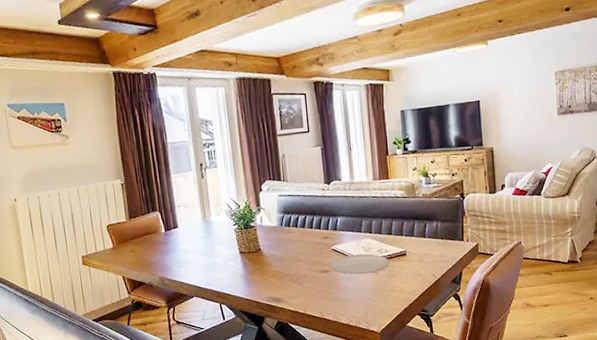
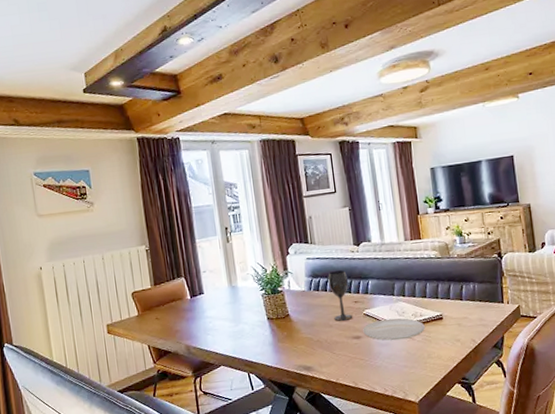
wine glass: none [299,207,322,256] -> present [328,270,353,321]

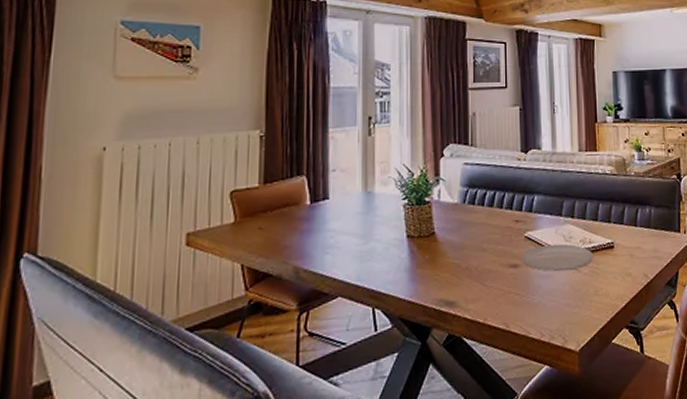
wine glass: present [328,270,353,321] -> none [487,181,512,244]

